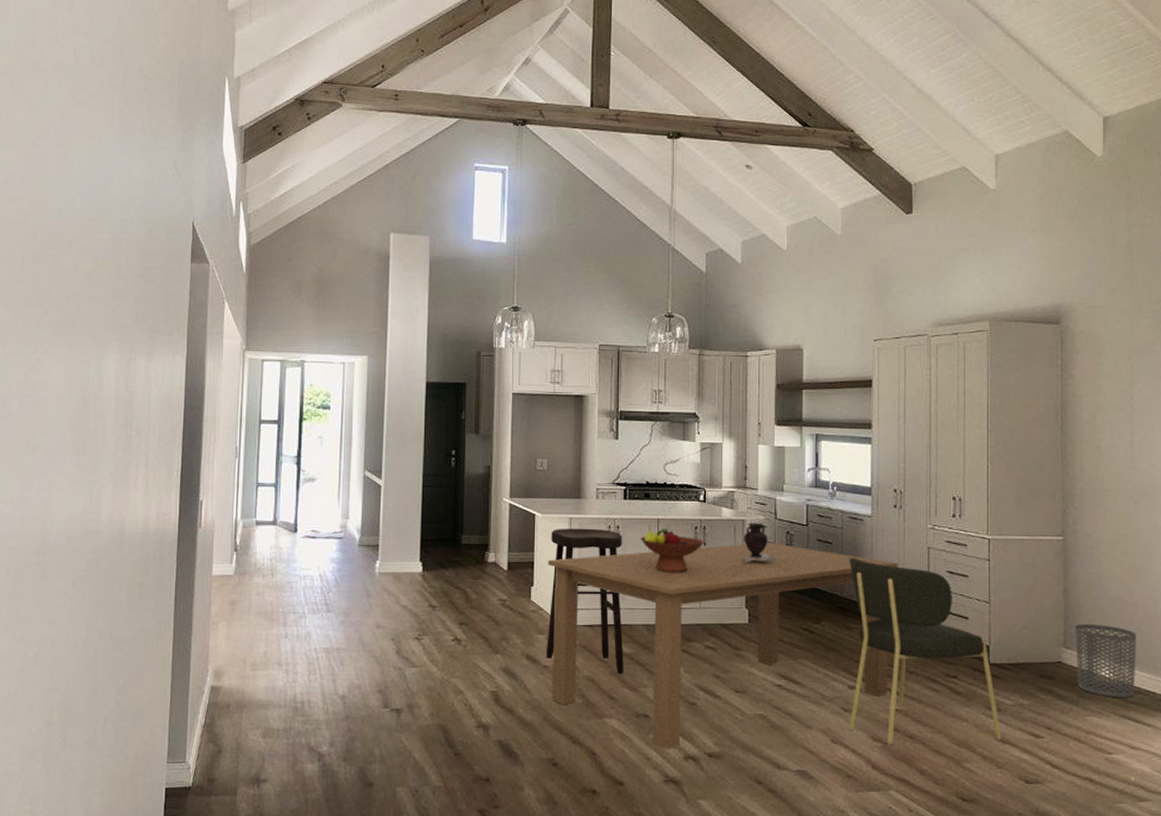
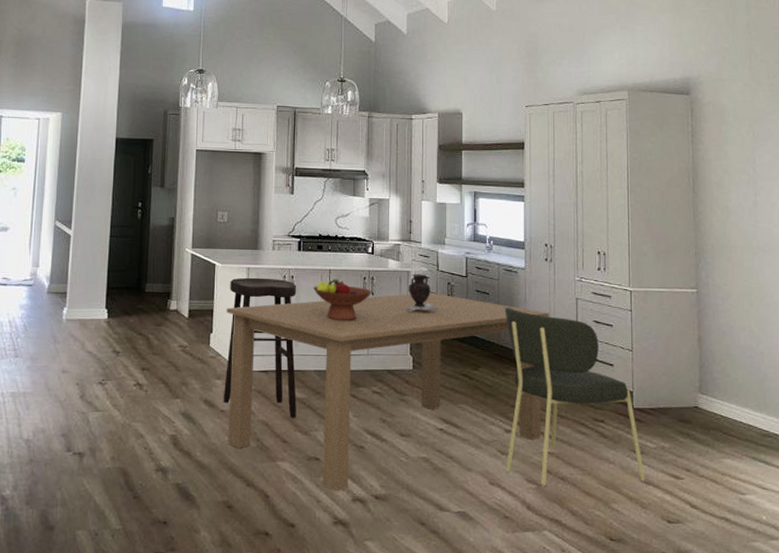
waste bin: present [1075,624,1137,697] -> none [709,371,765,441]

